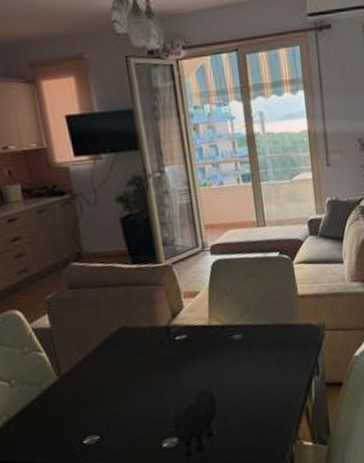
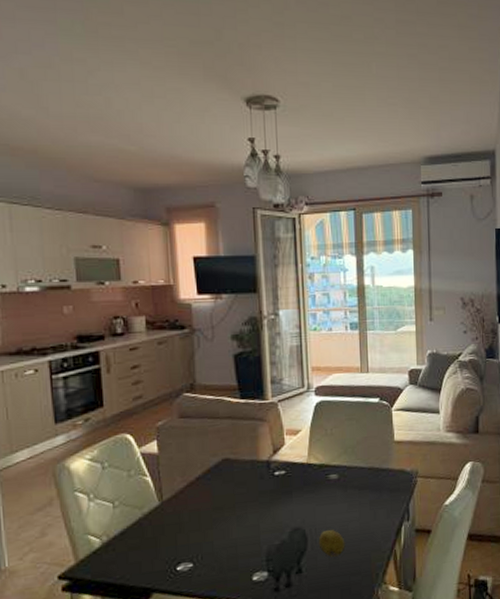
fruit: none [227,390,255,418] -> present [318,530,345,557]

